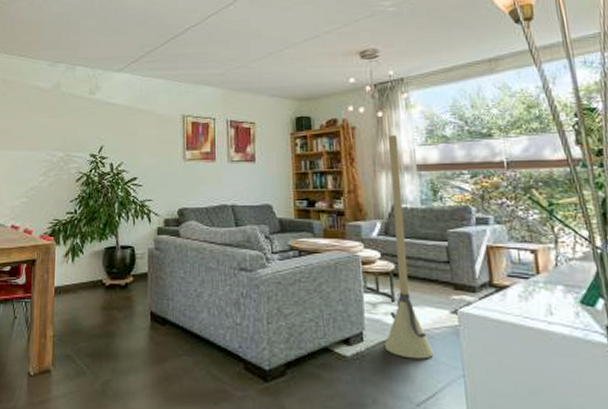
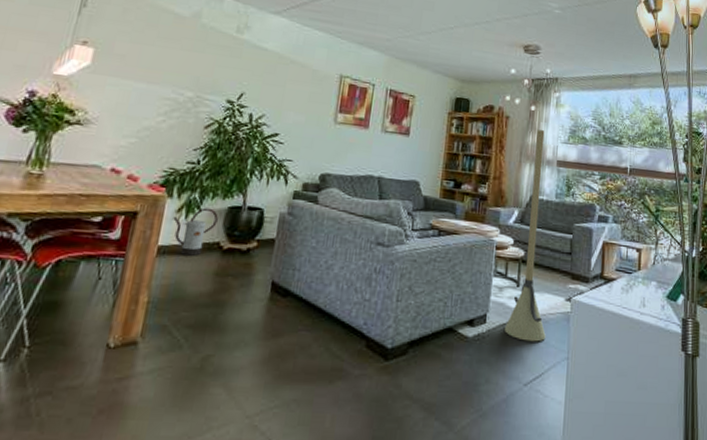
watering can: none [63,250,98,293] -> present [173,207,218,256]

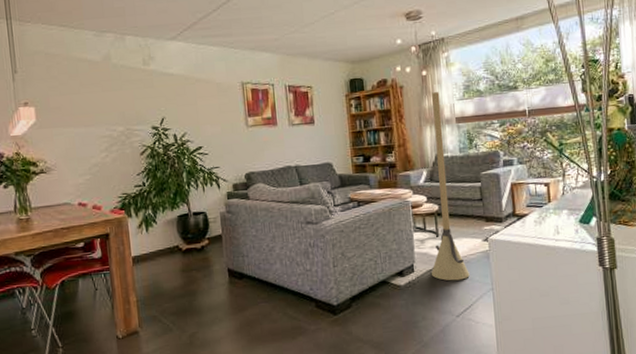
watering can: present [173,207,218,256] -> none [137,220,172,261]

